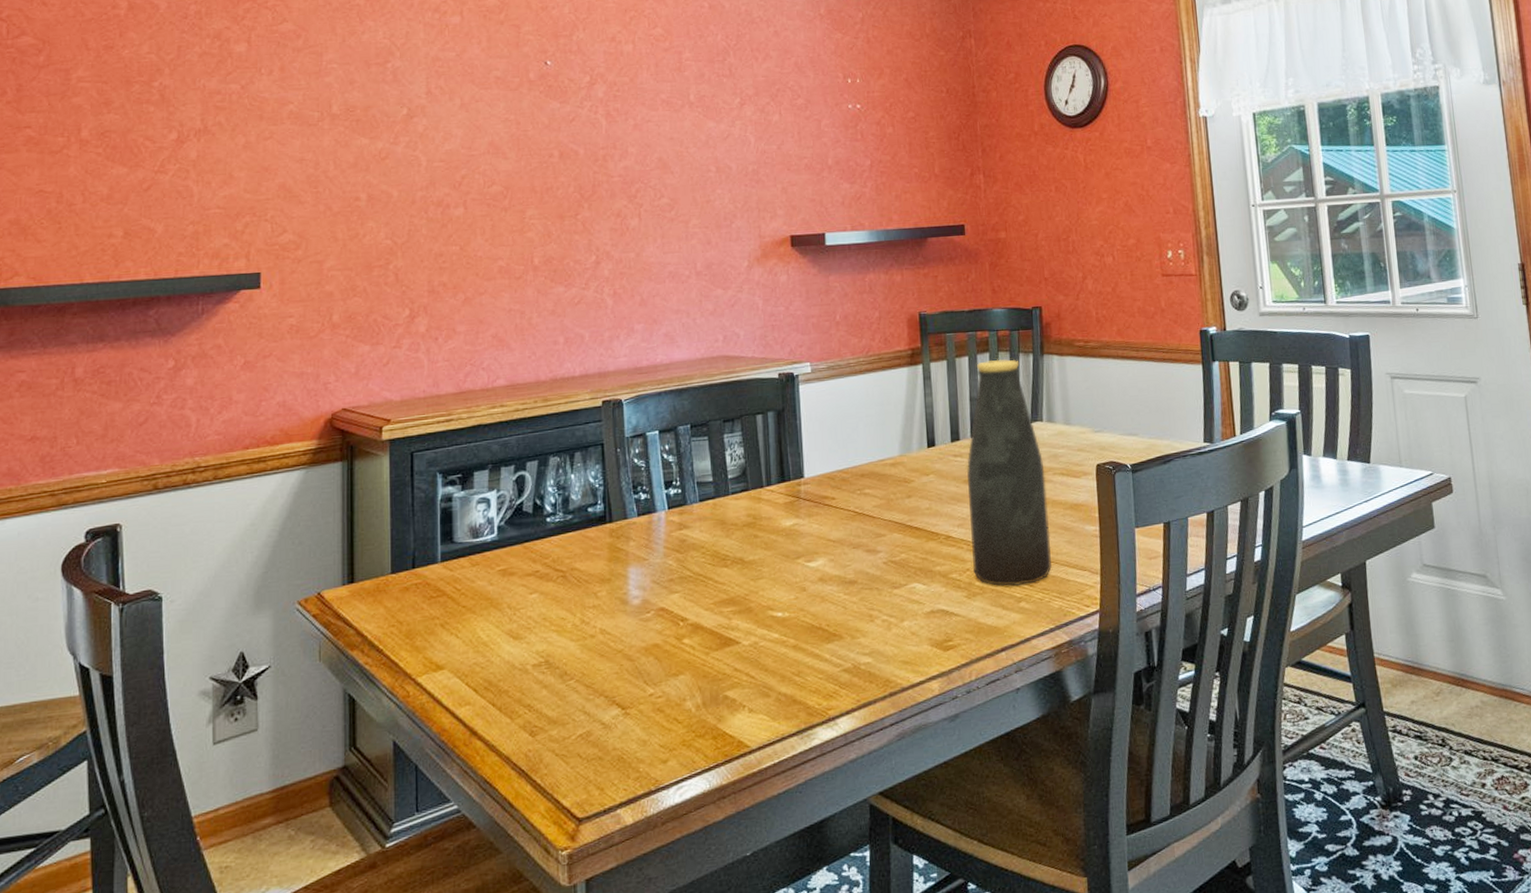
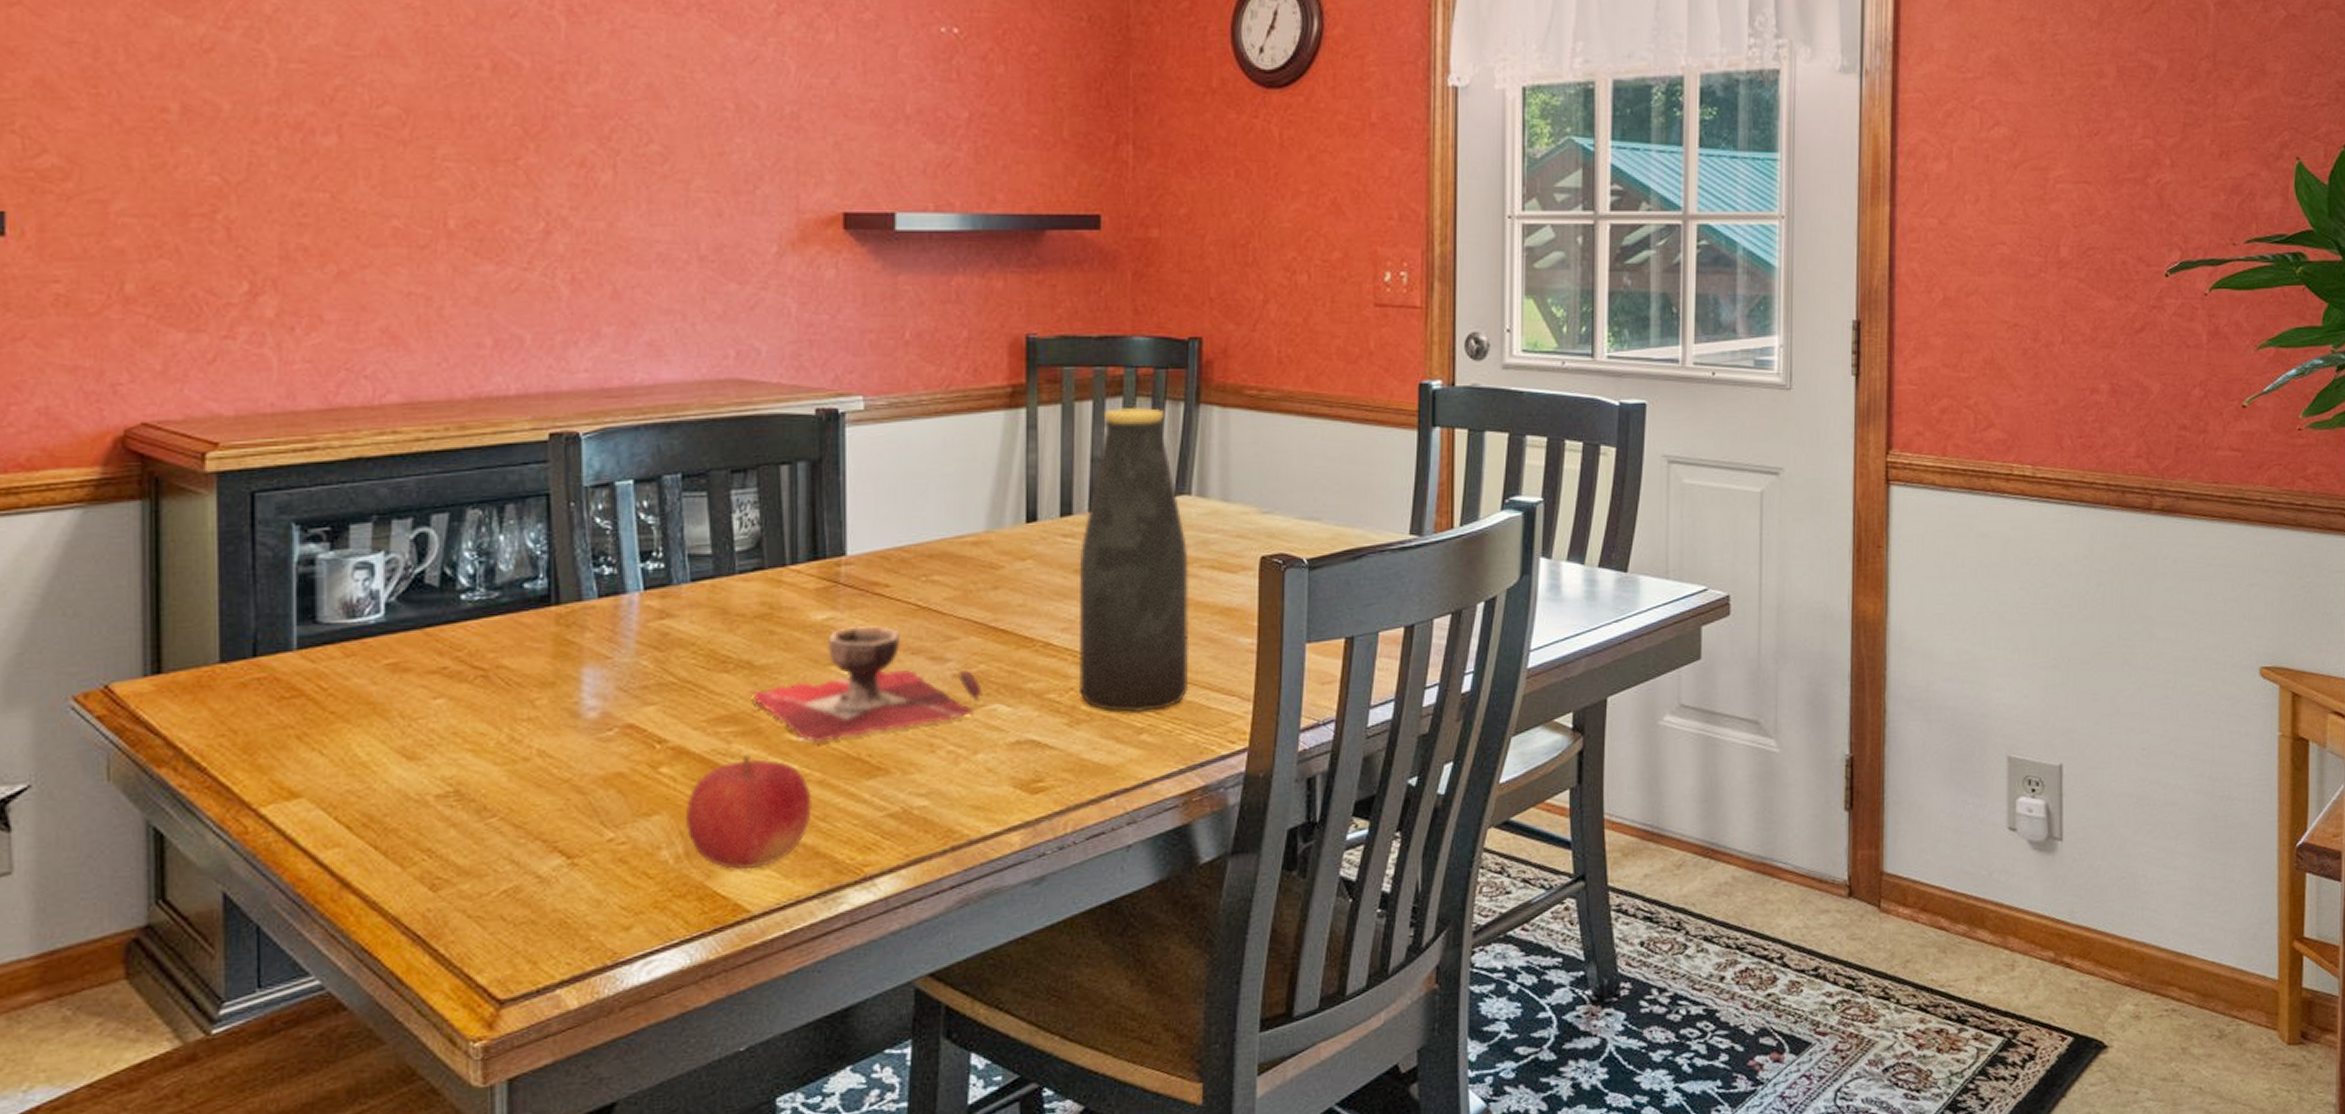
fruit: none [702,627,790,715] -> present [686,754,812,870]
decorative bowl: none [742,528,905,617] -> present [749,625,983,742]

